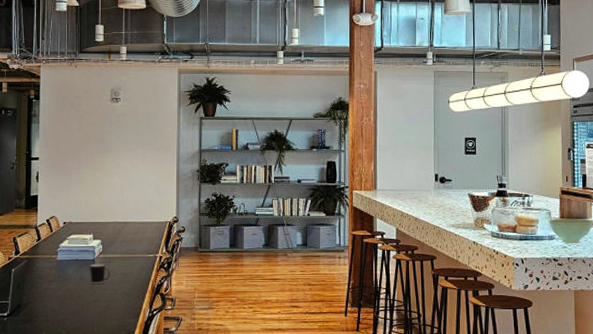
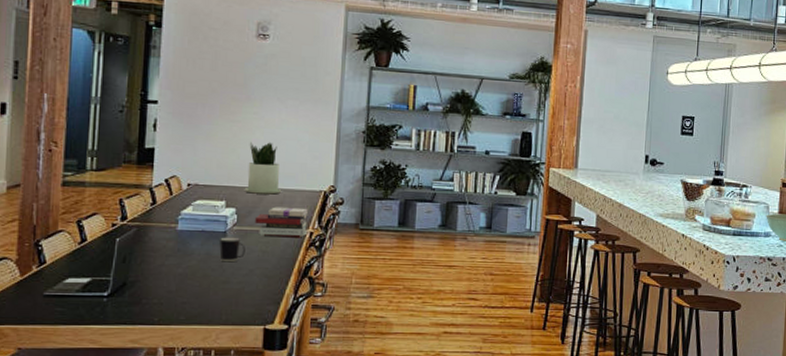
planter: none [107,184,136,227] -> present [244,142,282,195]
books: none [116,236,158,262] -> present [255,207,308,238]

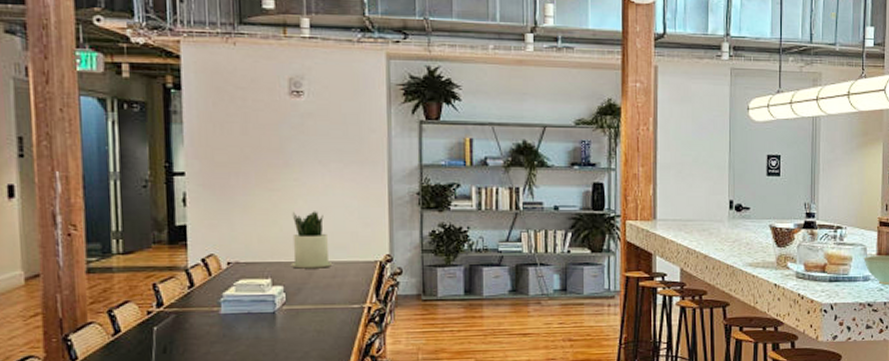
mug: present [219,237,245,263] -> none [269,317,298,346]
books: present [255,207,308,238] -> none [306,281,366,315]

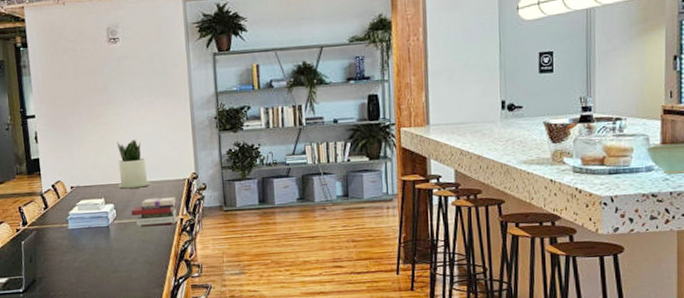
books: none [306,281,366,315] -> present [131,196,179,227]

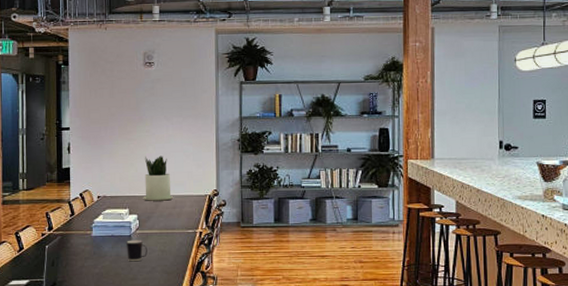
mug: none [105,230,128,254] -> present [126,240,147,262]
books: present [131,196,179,227] -> none [154,211,198,238]

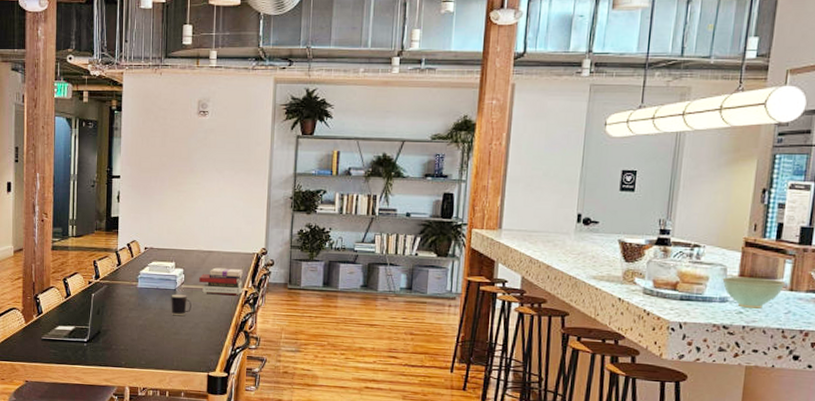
planter: present [143,155,174,201] -> none [189,209,221,257]
books: none [154,211,198,238] -> present [199,267,243,296]

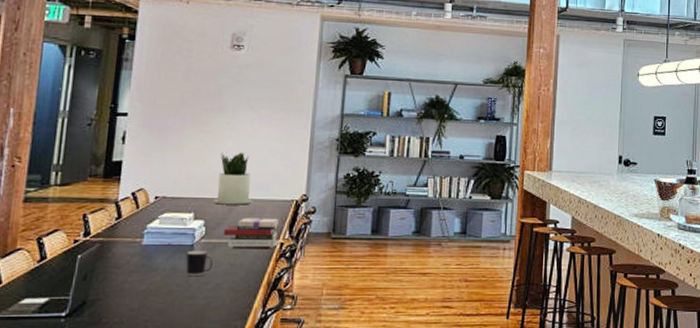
planter: none [189,209,221,257] -> present [213,152,253,205]

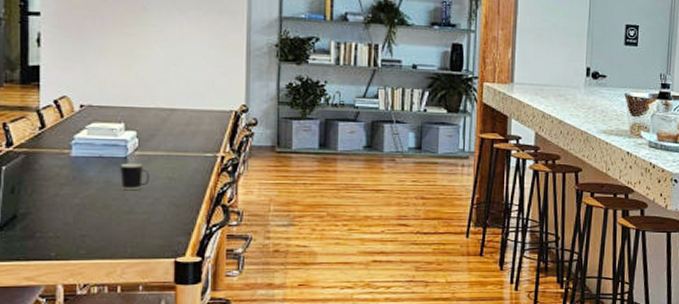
planter: present [213,152,253,205] -> none [144,58,188,116]
books: present [224,218,279,249] -> none [159,129,219,163]

